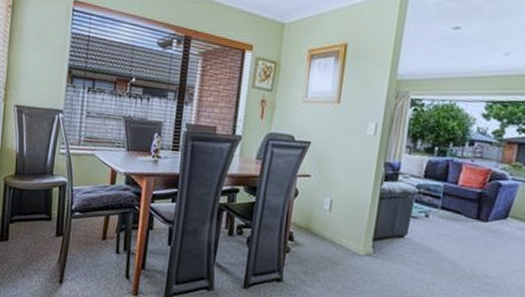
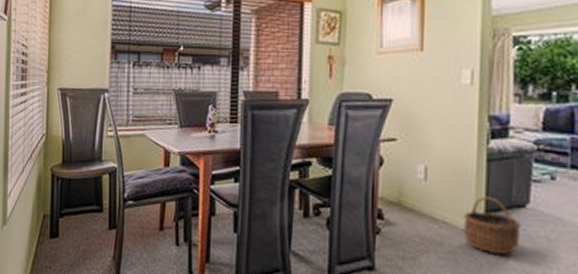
wicker basket: none [354,226,399,274] -> present [463,196,521,255]

